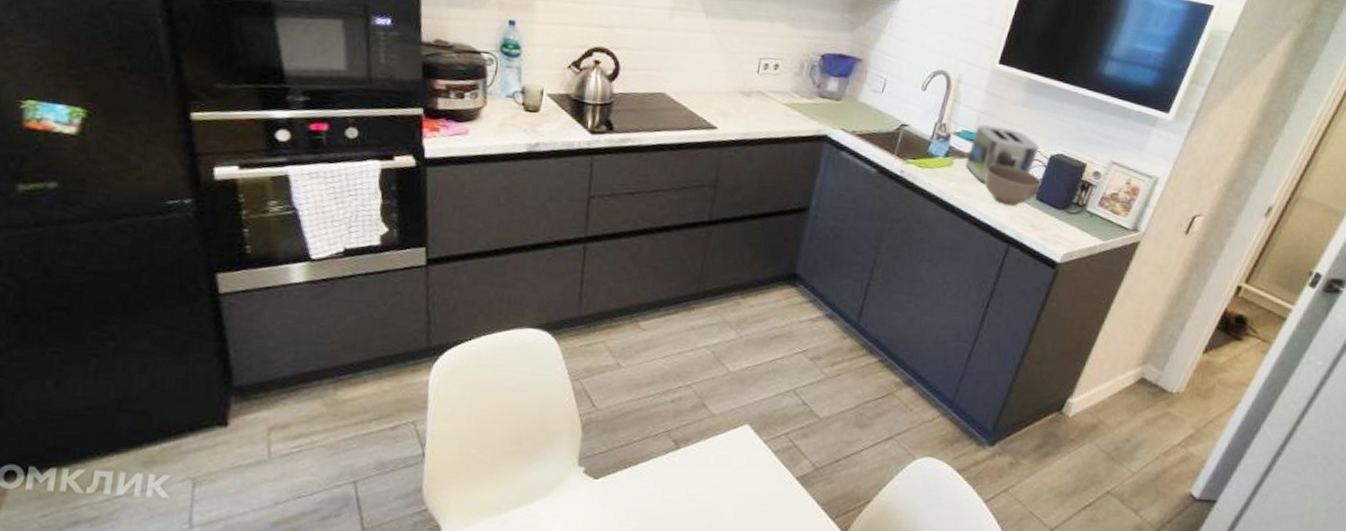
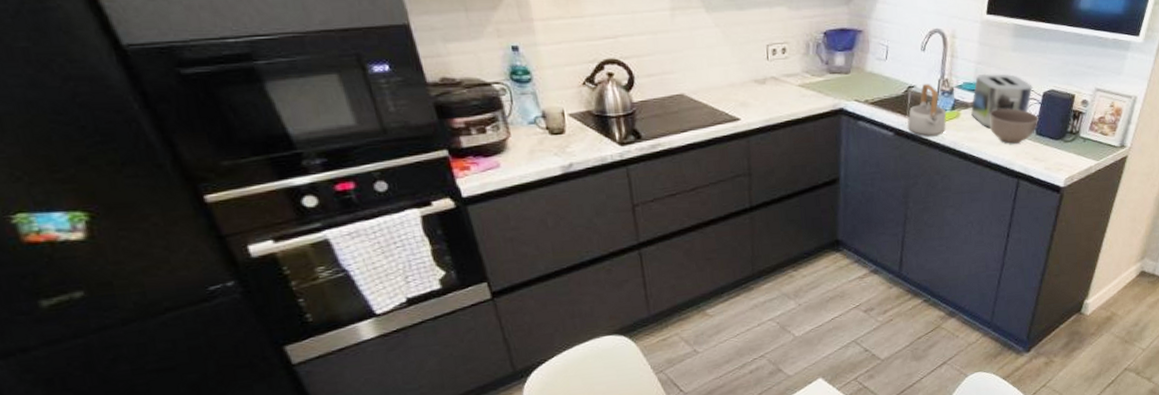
teapot: none [892,125,939,183] -> present [907,84,947,138]

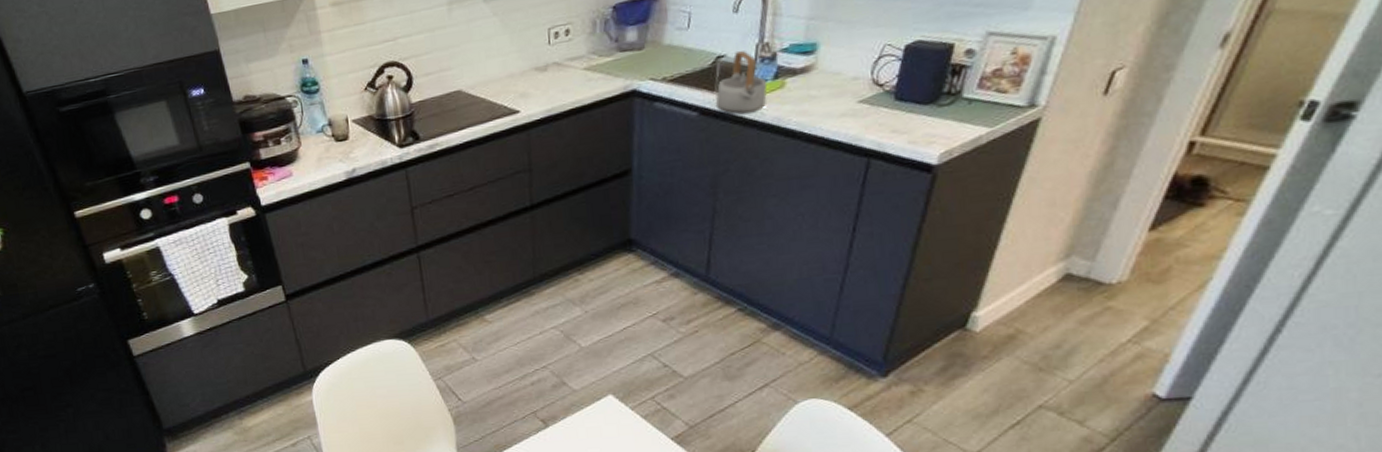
toaster: present [971,73,1033,129] -> none [800,28,889,99]
bowl: present [989,108,1039,144] -> none [826,70,899,115]

